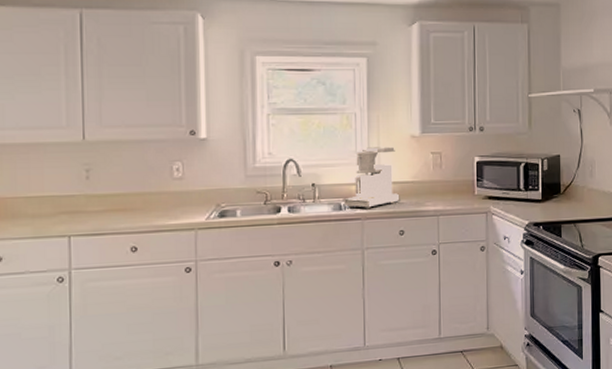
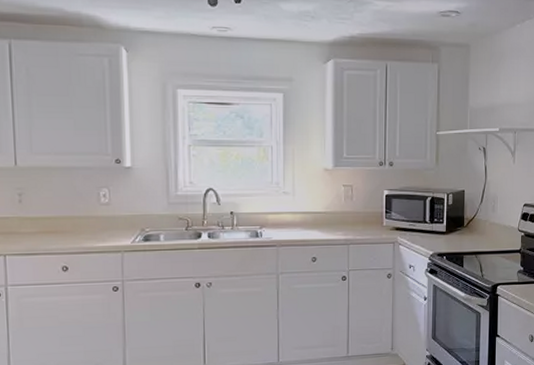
coffee maker: present [344,146,400,210] -> none [261,179,313,237]

